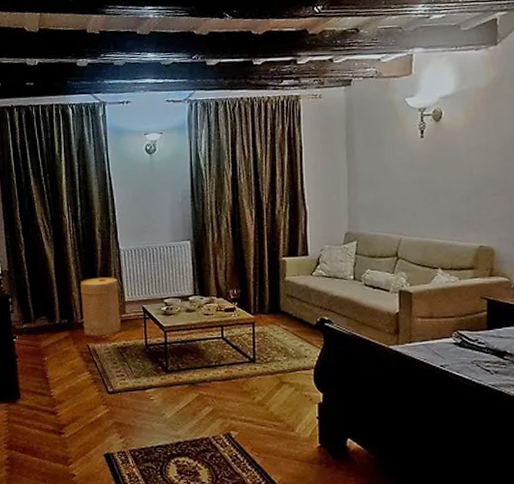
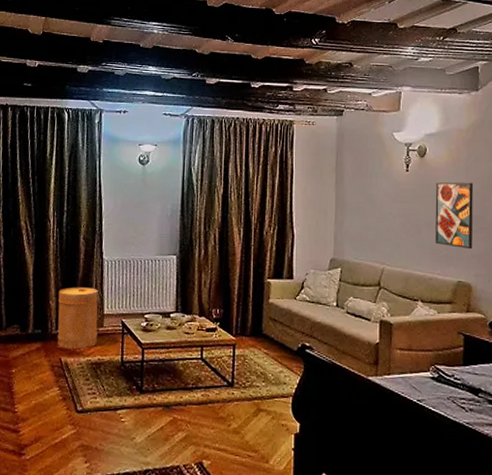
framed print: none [453,143,495,213] -> present [435,181,473,250]

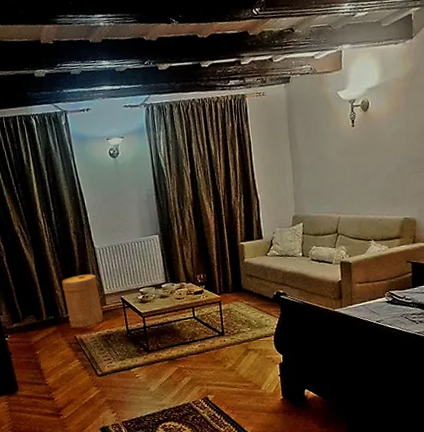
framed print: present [435,181,473,250] -> none [379,128,415,189]

